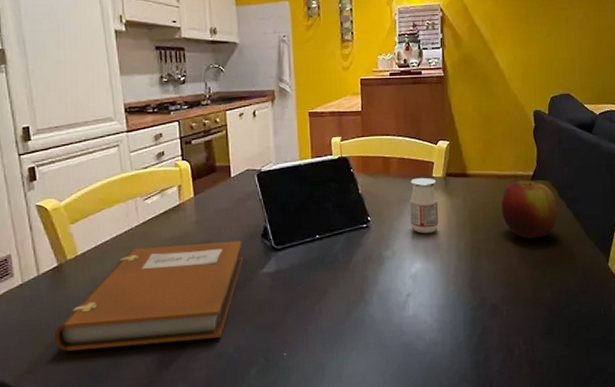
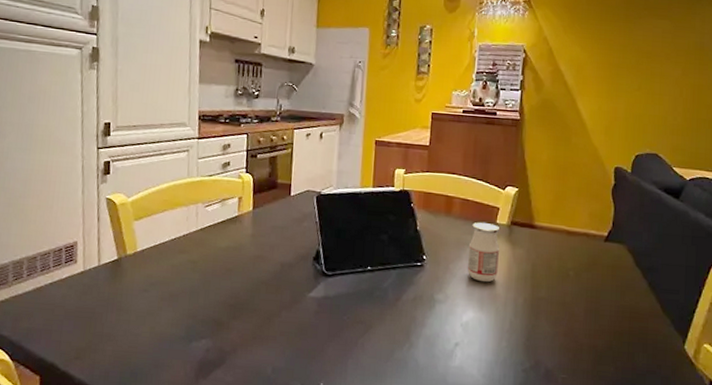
notebook: present [54,240,244,351] -> none [105,253,293,355]
apple: present [501,179,558,239] -> none [567,239,631,306]

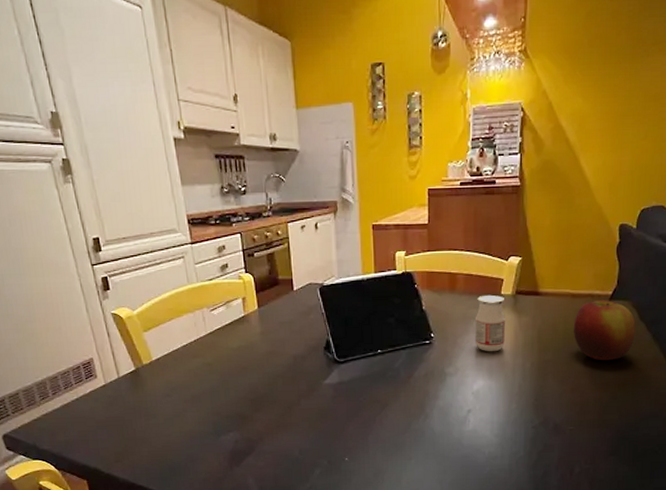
apple: none [567,239,631,306] -> present [573,299,636,361]

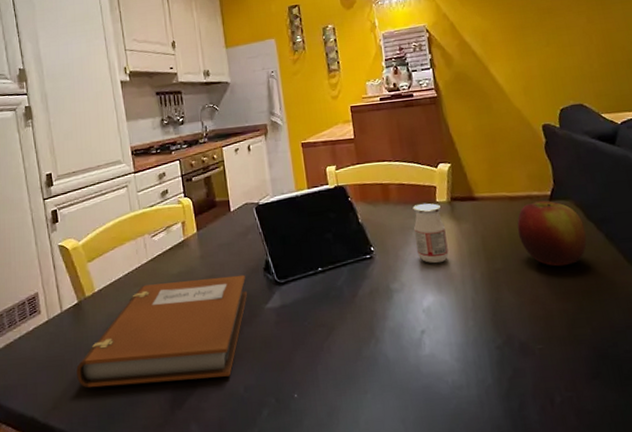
notebook: none [137,352,307,445] -> present [76,274,248,388]

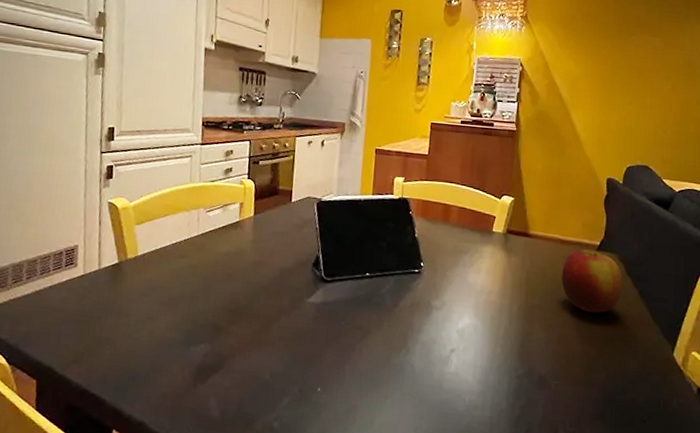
notebook: present [76,274,248,388] -> none [103,258,293,360]
jam: present [412,203,449,264] -> none [463,230,496,290]

